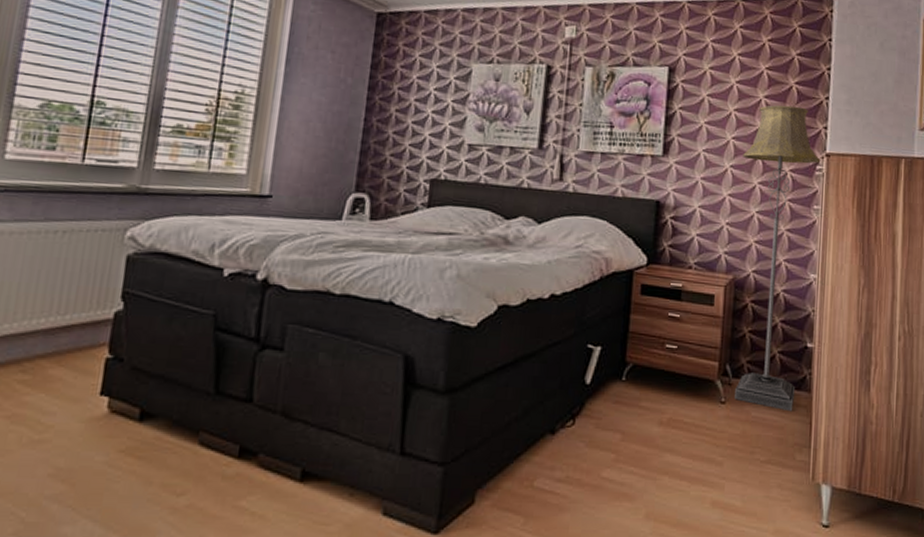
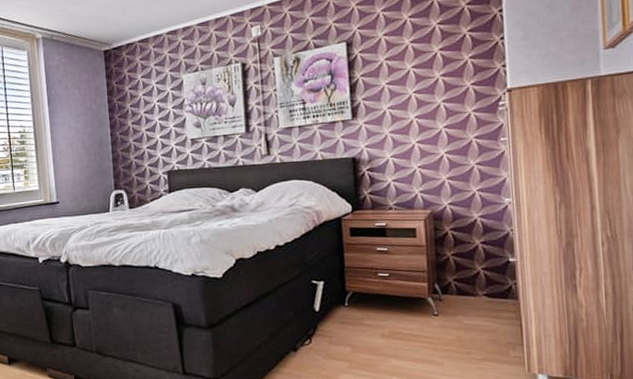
floor lamp: present [735,105,820,412] -> none [426,51,503,317]

